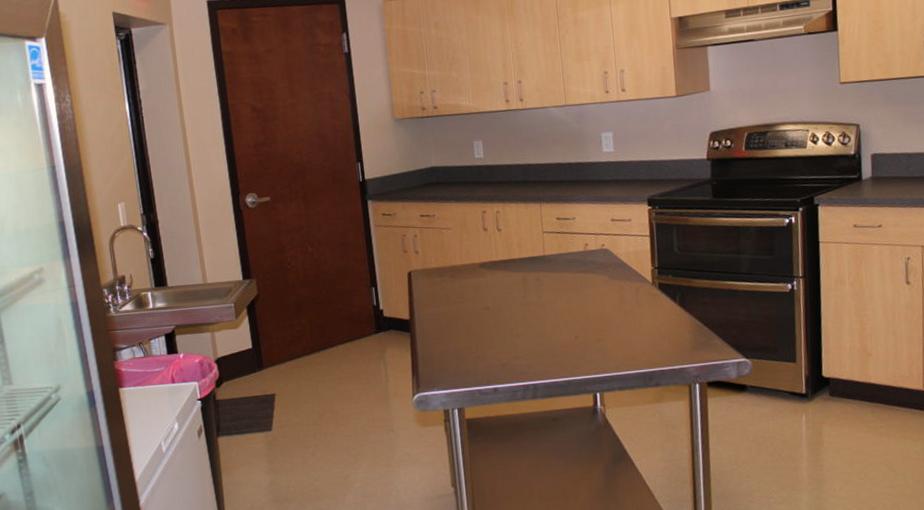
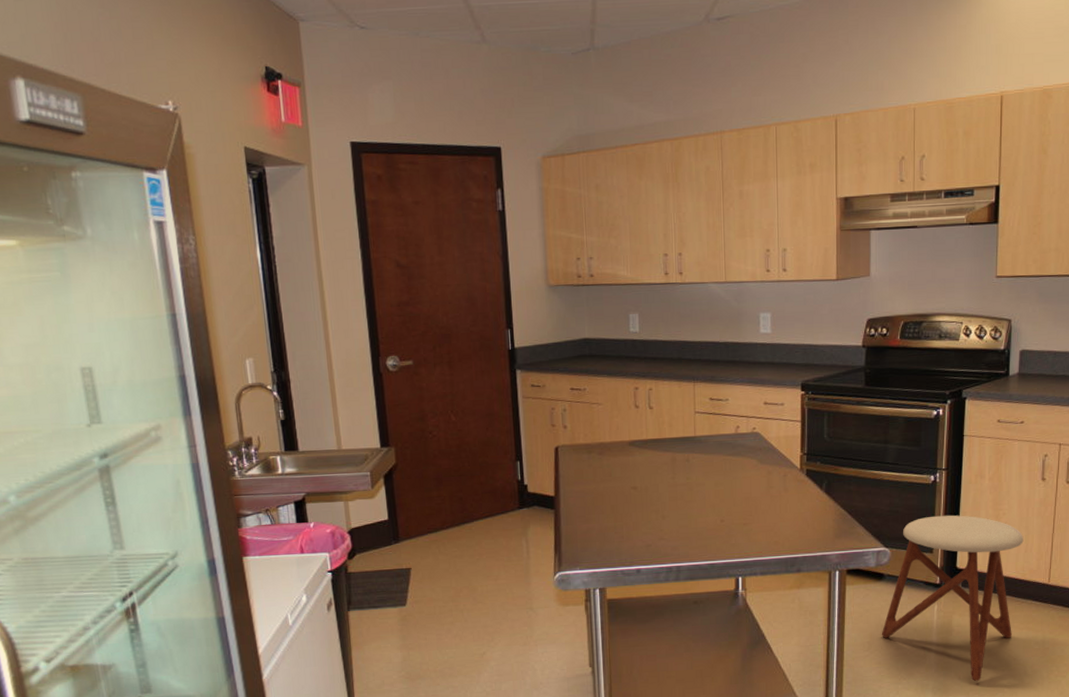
stool: none [748,322,892,494] -> present [882,515,1024,682]

